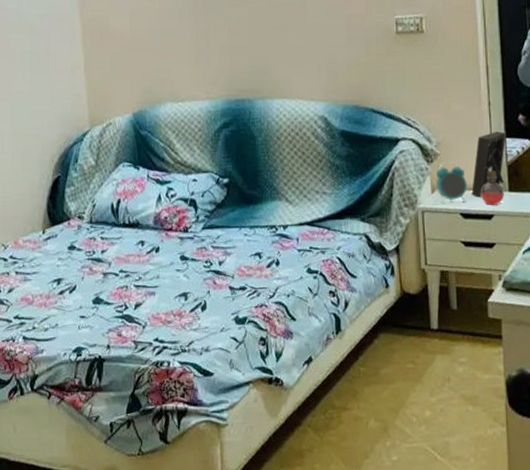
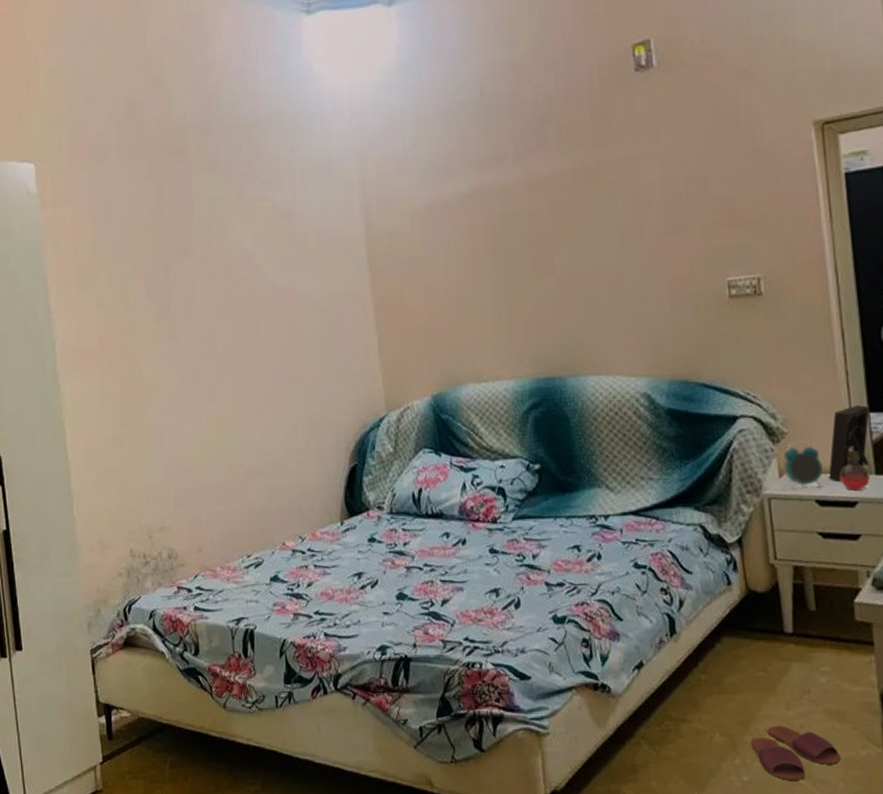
slippers: none [400,410,472,459] -> present [751,725,840,782]

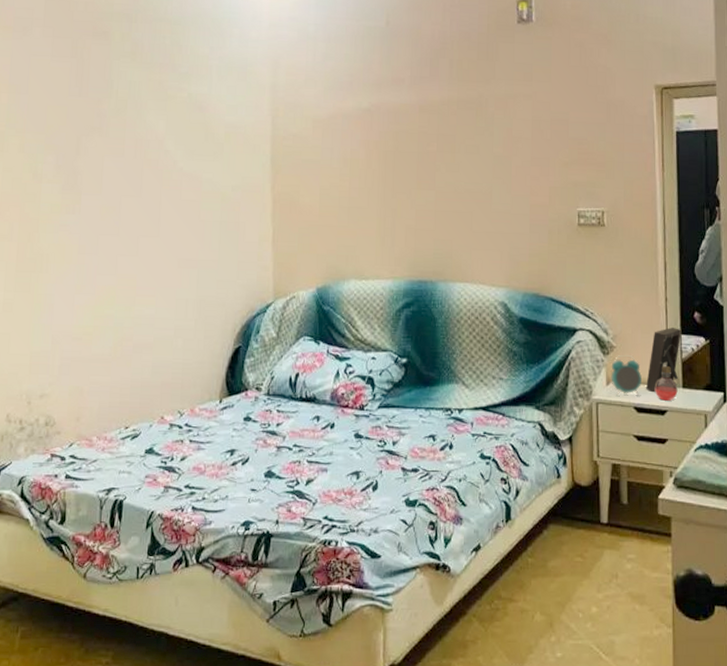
slippers: present [751,725,840,782] -> none [566,606,638,658]

